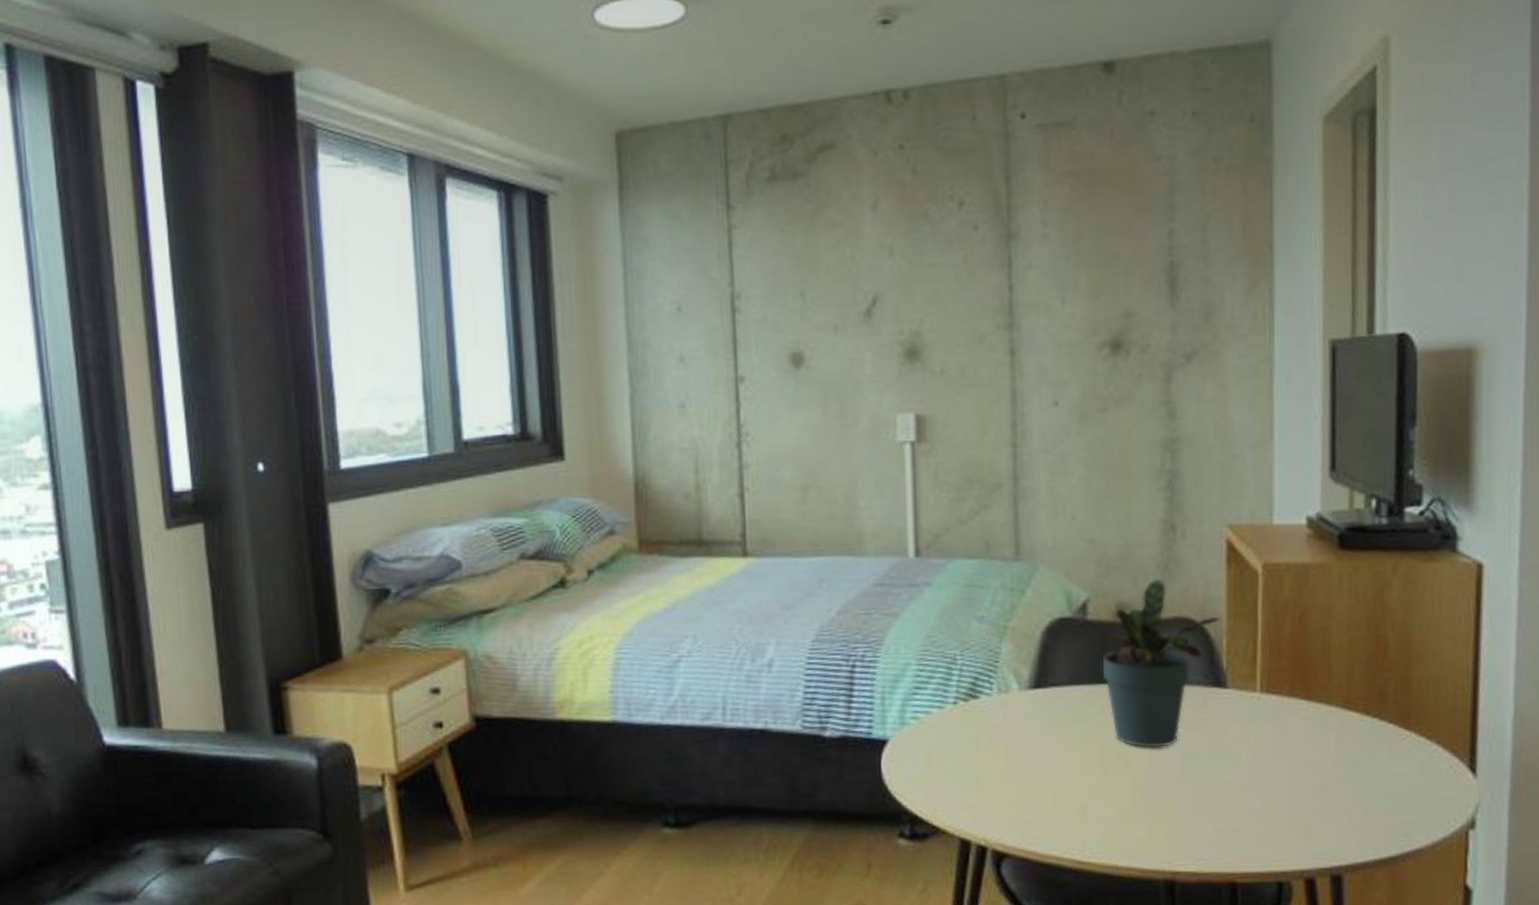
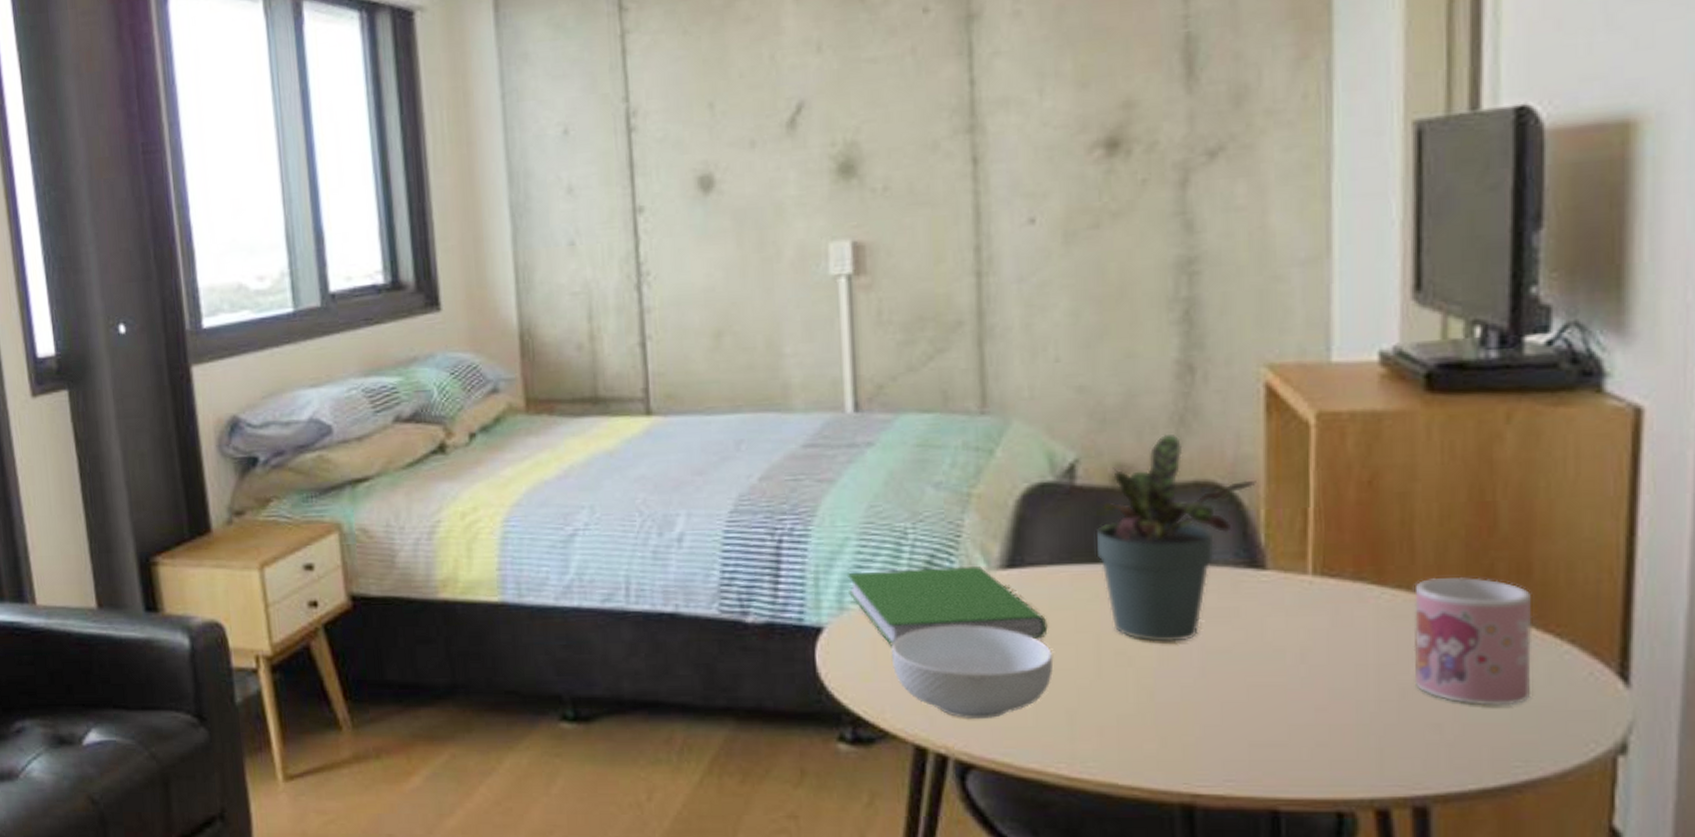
hardcover book: none [907,686,1065,755] -> present [846,566,1048,646]
cereal bowl: none [942,736,1070,816] -> present [891,625,1054,720]
mug: none [1331,693,1412,794] -> present [1413,577,1533,706]

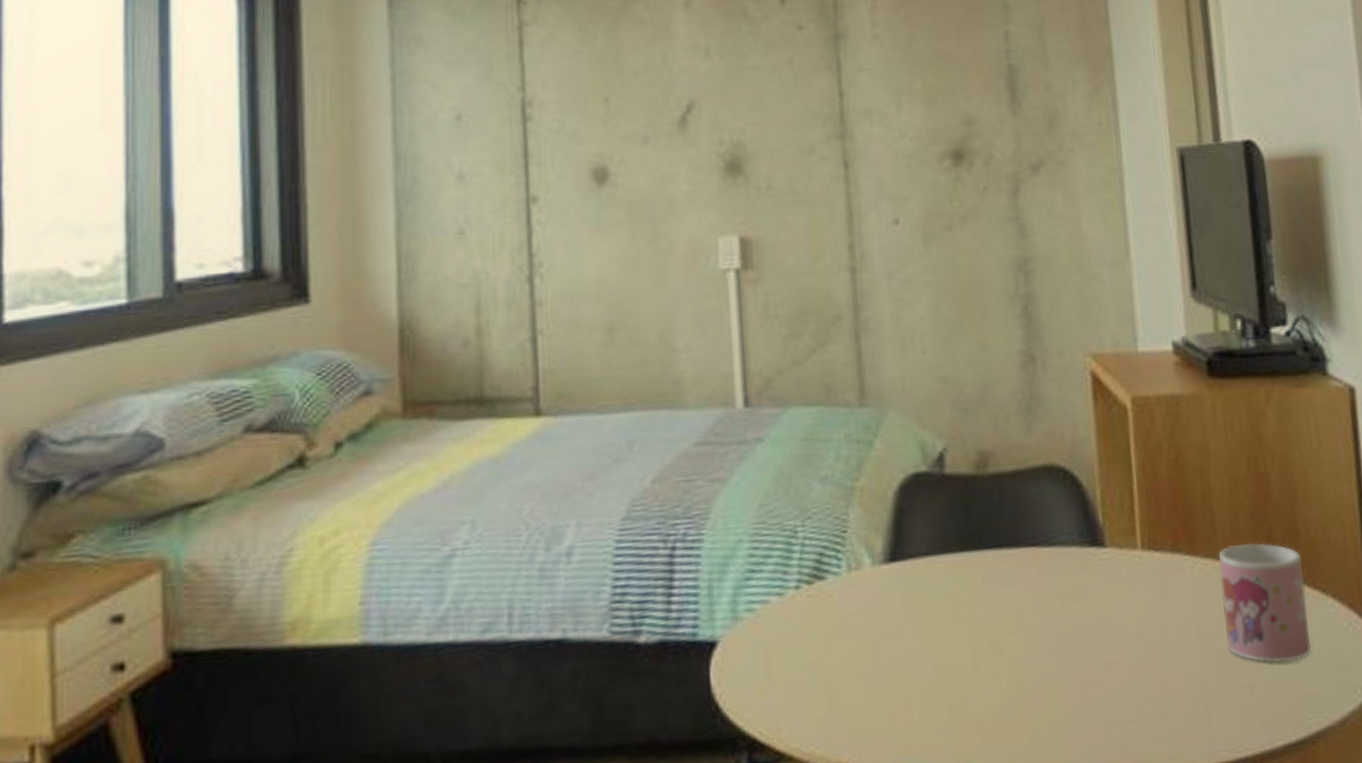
hardcover book: present [846,566,1048,646] -> none [740,562,929,656]
cereal bowl: present [891,625,1054,720] -> none [784,625,935,730]
potted plant: present [1095,434,1256,642] -> none [964,420,1091,628]

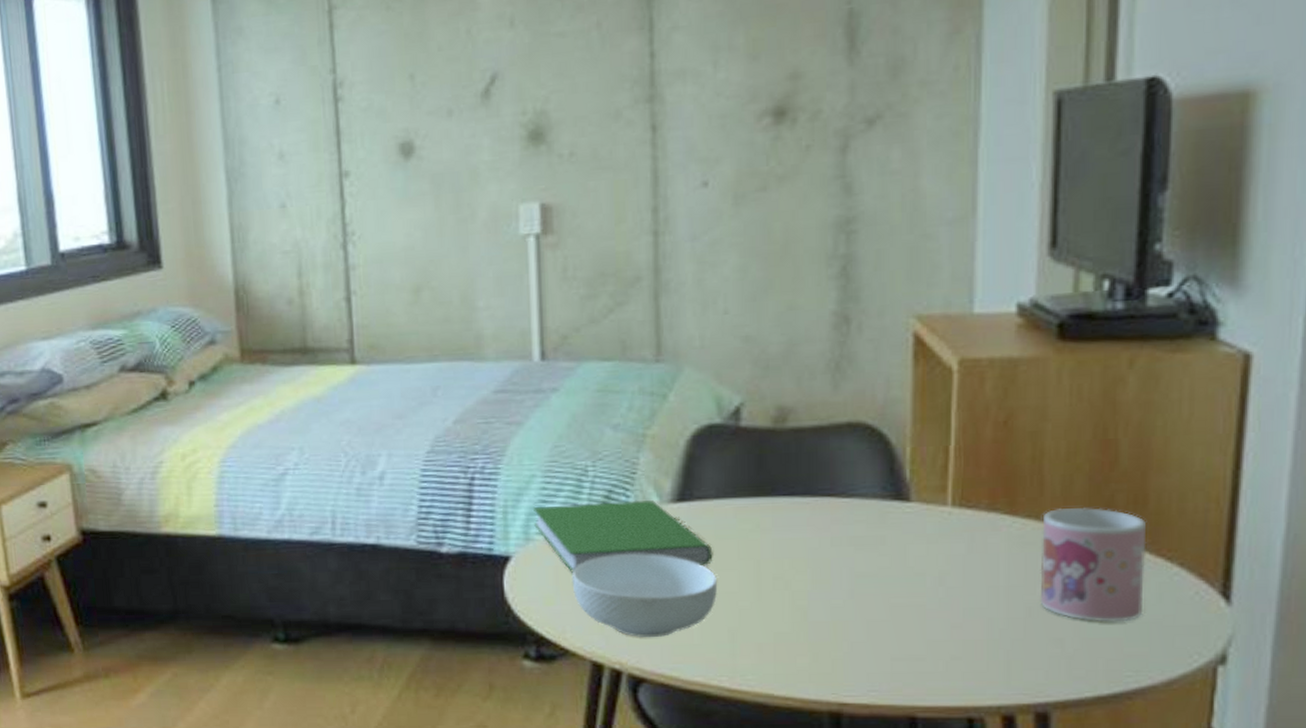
hardcover book: none [740,562,929,656] -> present [532,500,713,573]
cereal bowl: none [784,625,935,730] -> present [571,554,718,638]

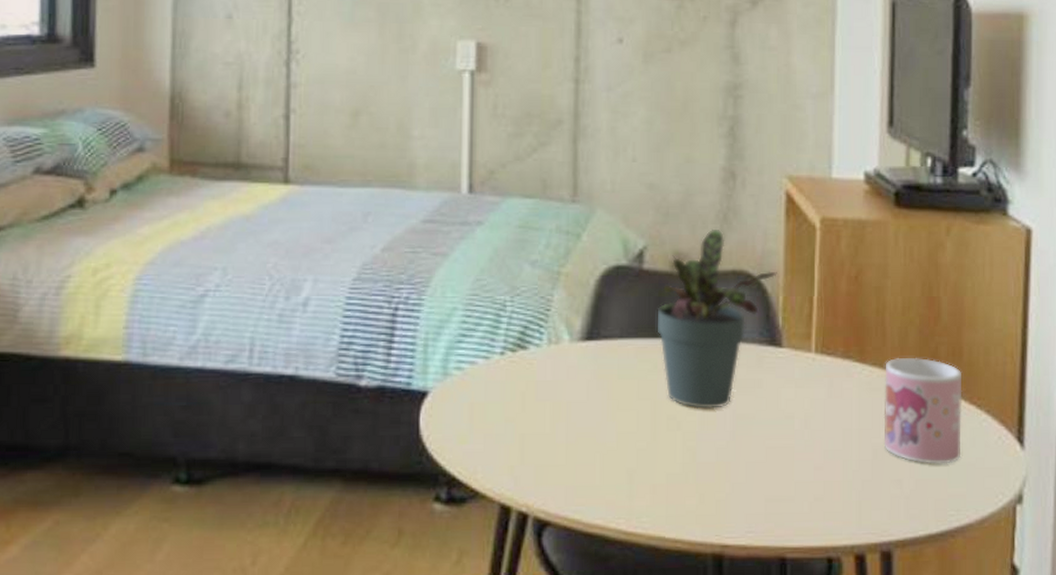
hardcover book: present [532,500,713,573] -> none [452,337,616,410]
cereal bowl: present [571,554,718,638] -> none [485,392,619,479]
potted plant: none [758,379,903,568] -> present [657,228,777,409]

